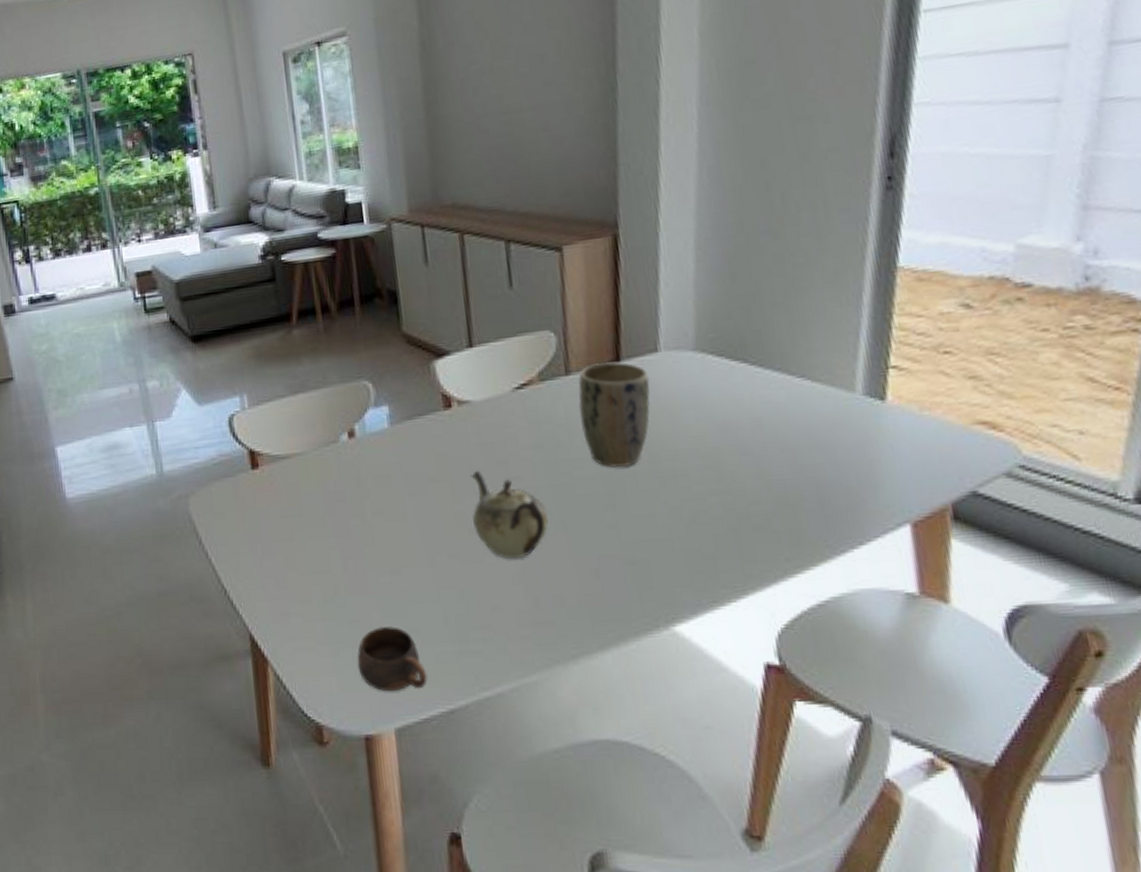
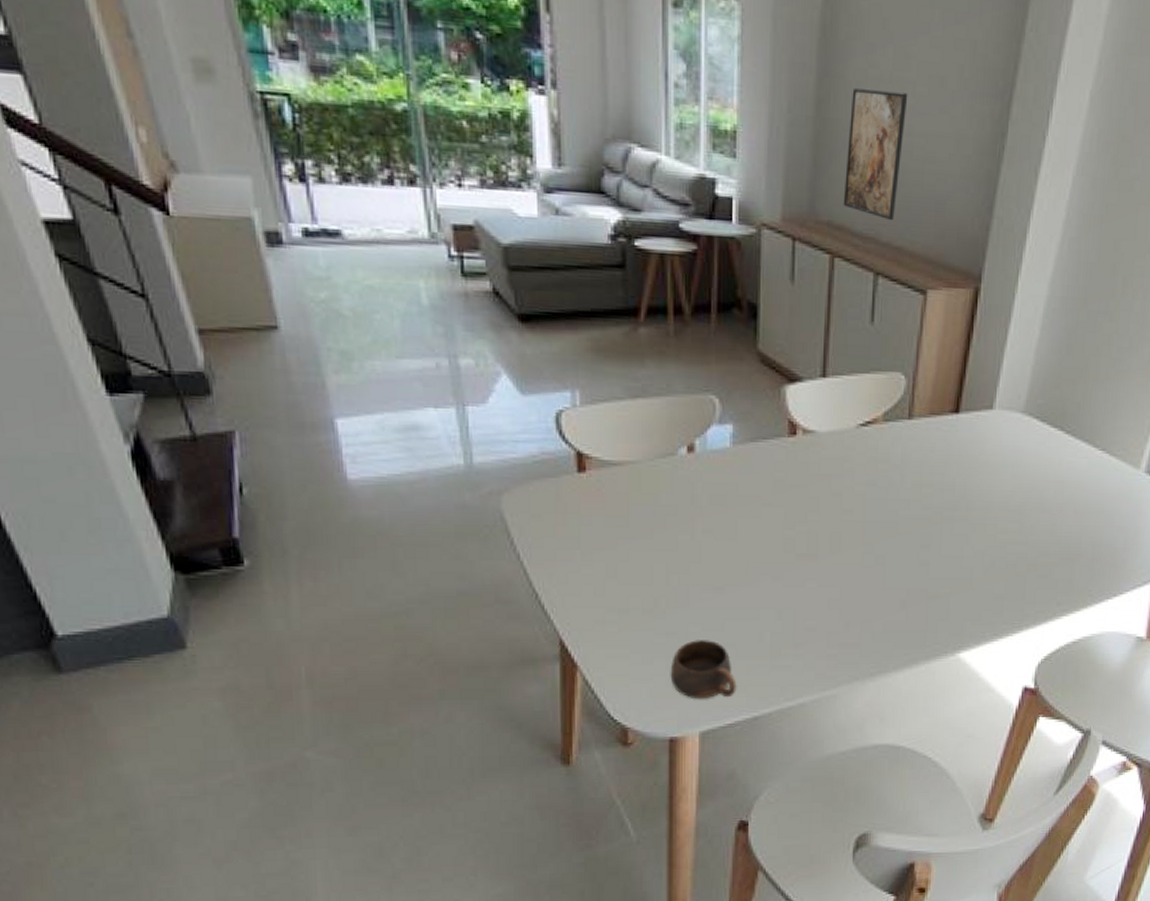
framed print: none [457,77,517,191] -> present [843,87,908,221]
teapot: present [471,470,548,560] -> none [801,499,869,586]
plant pot: present [578,361,650,467] -> none [914,411,981,511]

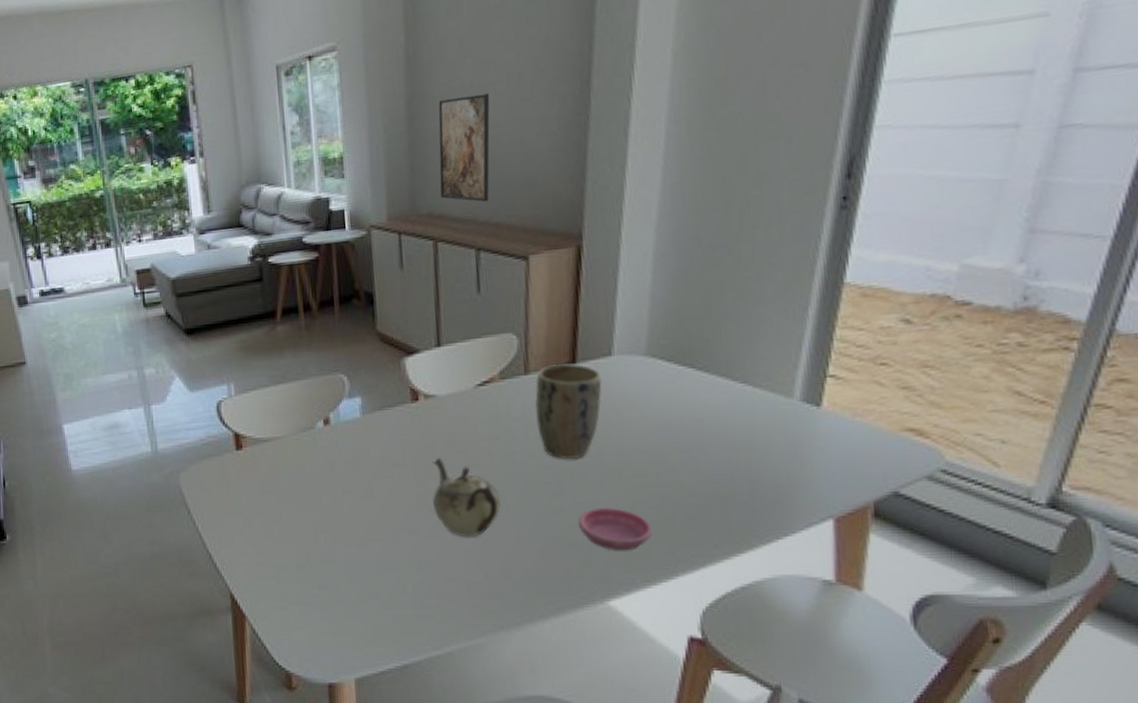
cup: present [670,640,738,699] -> none [324,592,386,647]
teapot: none [801,499,869,586] -> present [433,457,501,538]
plant pot: none [914,411,981,511] -> present [534,363,602,459]
saucer: none [941,561,1006,605] -> present [578,507,652,551]

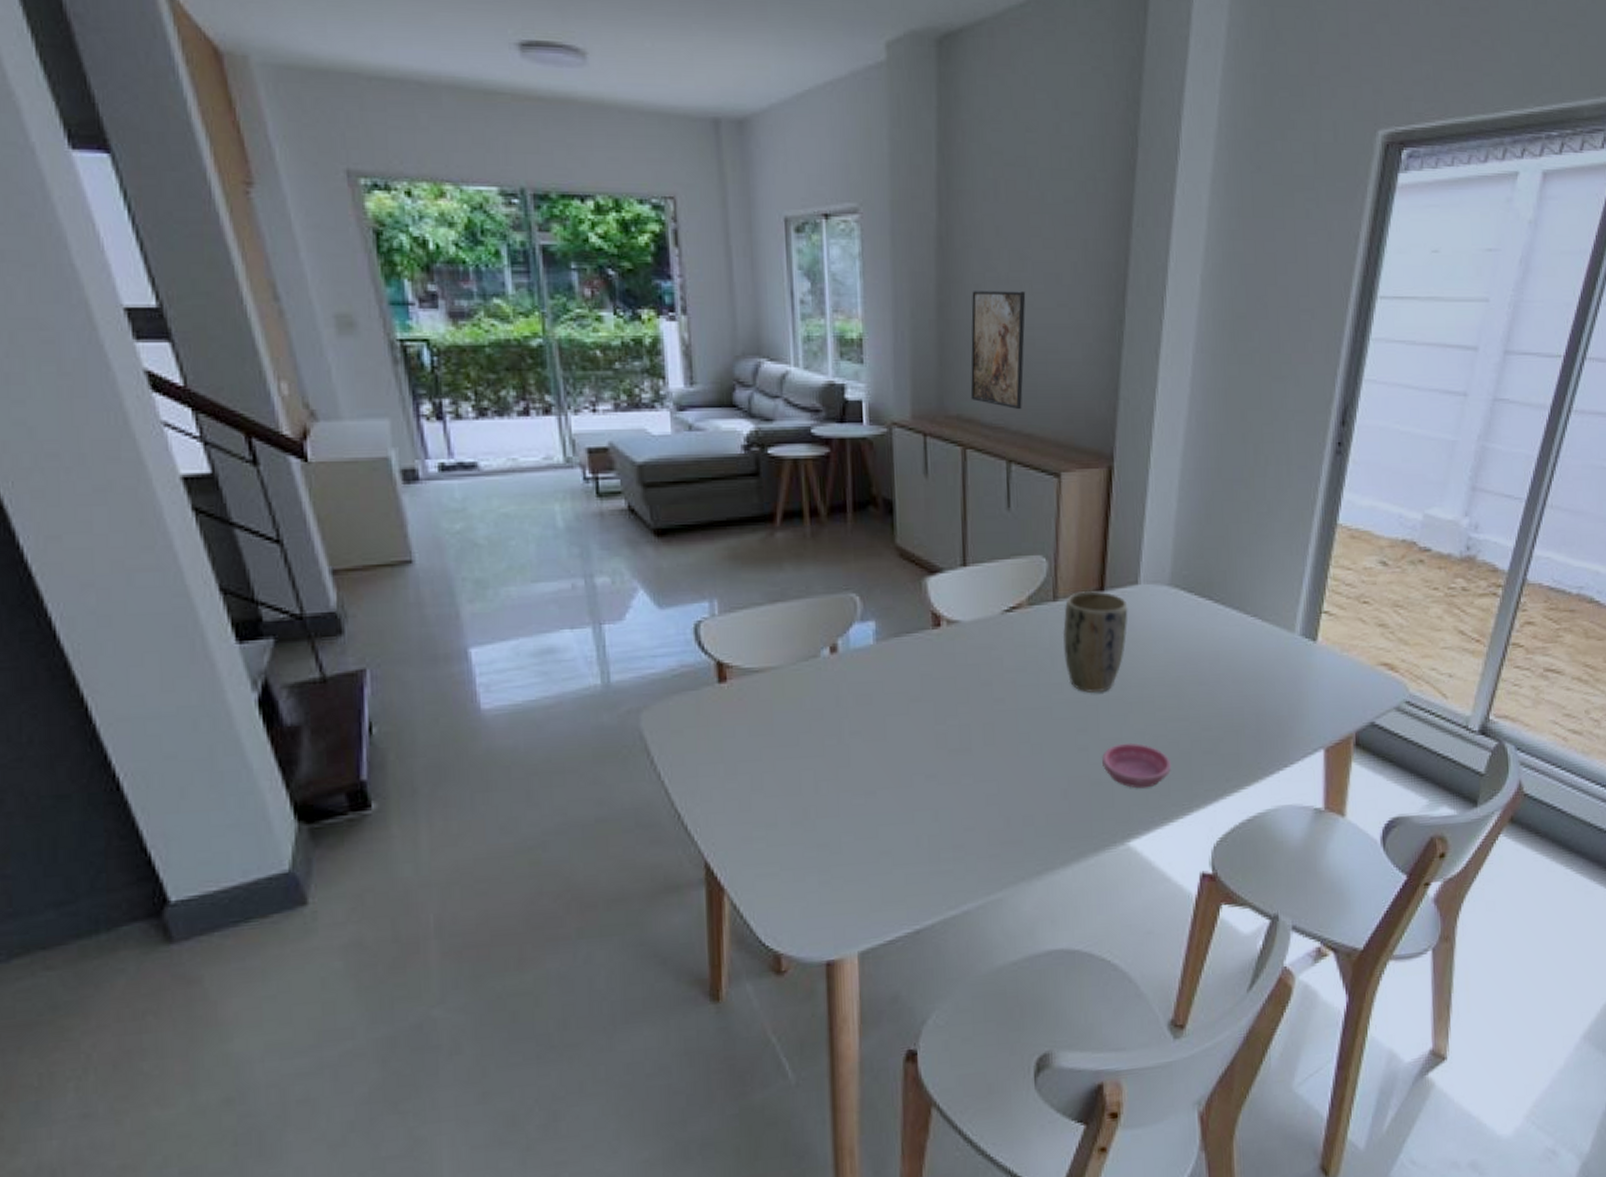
teapot: present [433,457,501,538] -> none [953,691,1025,781]

